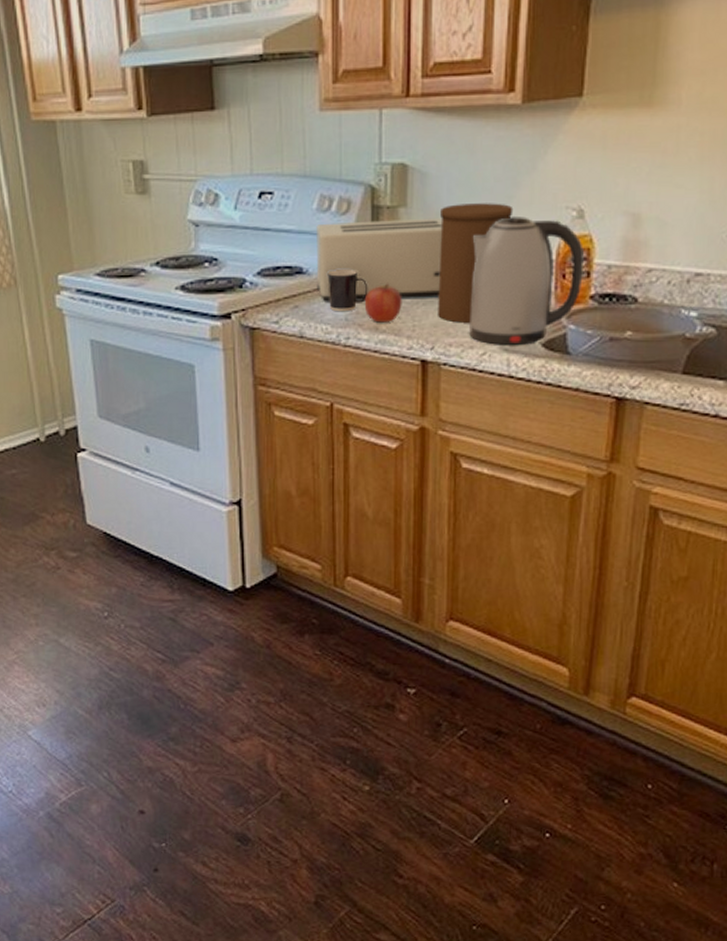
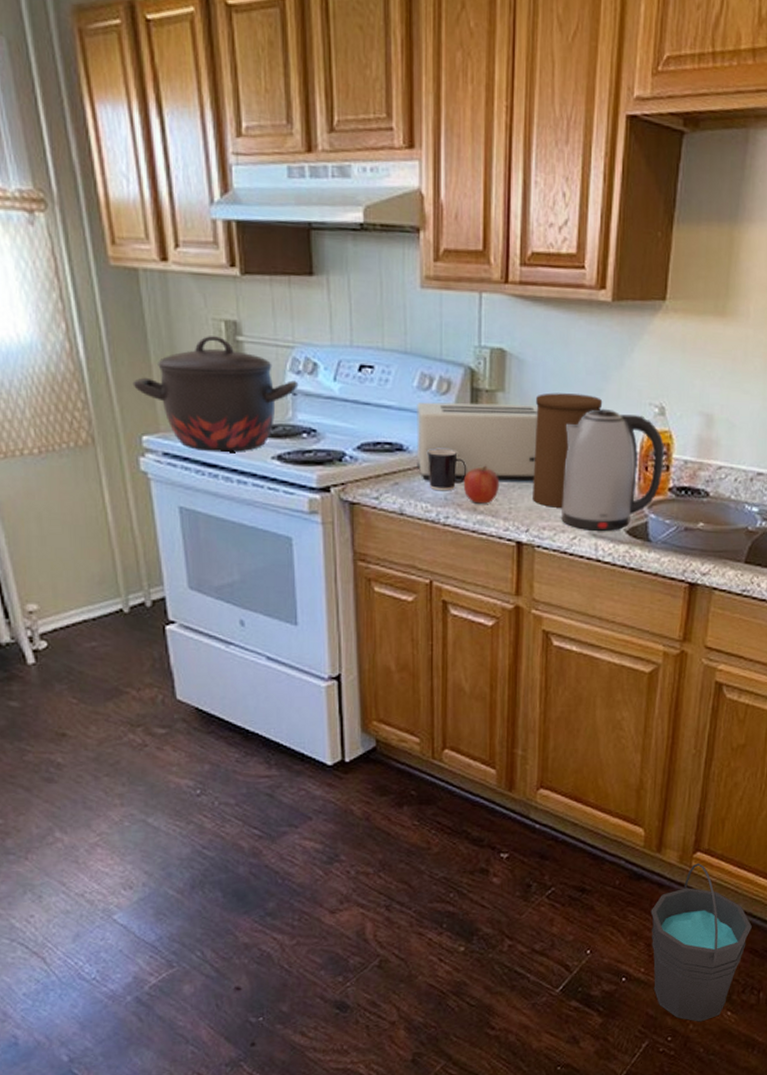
cooking pot: none [50,176,201,287] -> present [132,336,299,453]
bucket: none [578,710,701,892] -> present [650,863,752,1022]

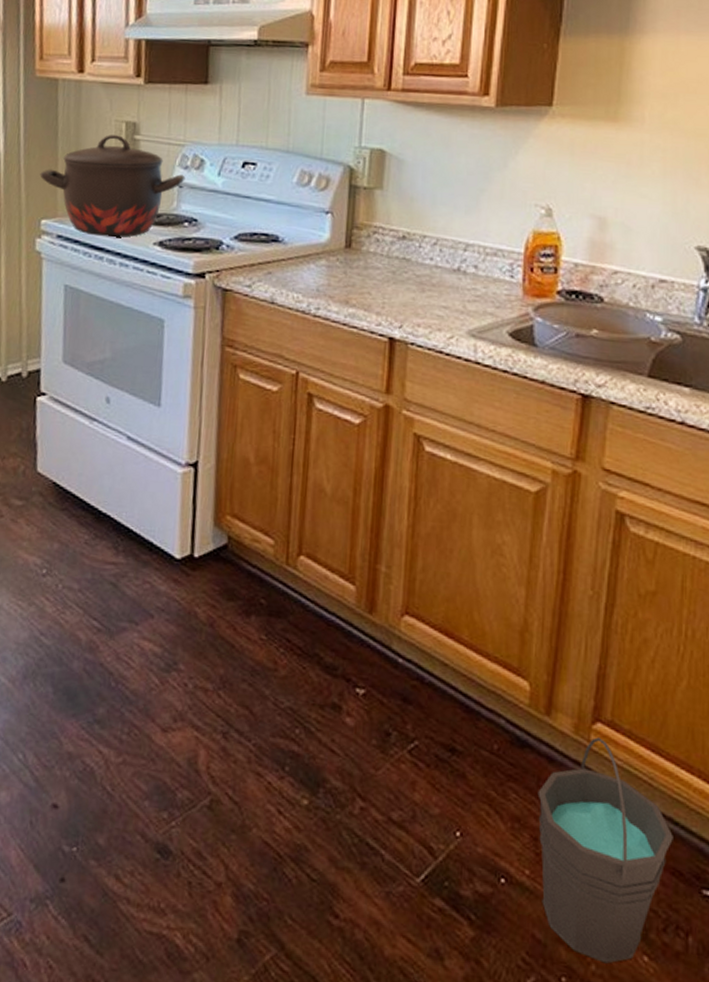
toaster: present [416,402,539,482] -> none [290,197,417,277]
mug: present [427,449,467,491] -> none [301,241,341,283]
fruit: present [463,465,500,504] -> none [336,259,374,297]
canister: present [533,393,603,508] -> none [408,191,485,306]
kettle: present [561,408,664,531] -> none [438,207,551,332]

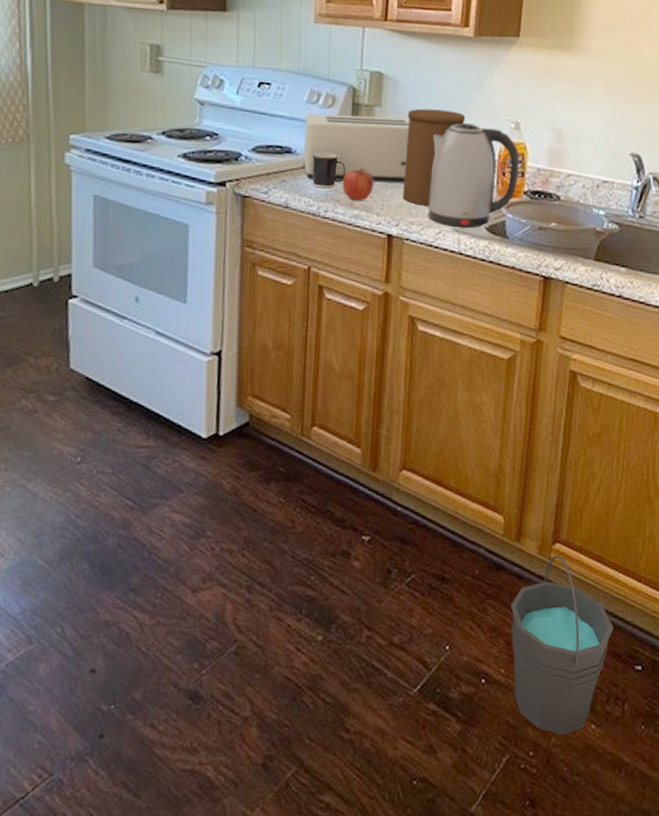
cooking pot: present [40,135,186,238] -> none [67,56,207,151]
toaster: none [290,197,417,277] -> present [302,113,410,182]
mug: none [301,241,341,283] -> present [312,152,346,189]
fruit: none [336,259,374,297] -> present [342,167,374,201]
canister: none [408,191,485,306] -> present [403,108,466,206]
kettle: none [438,207,551,332] -> present [428,122,519,228]

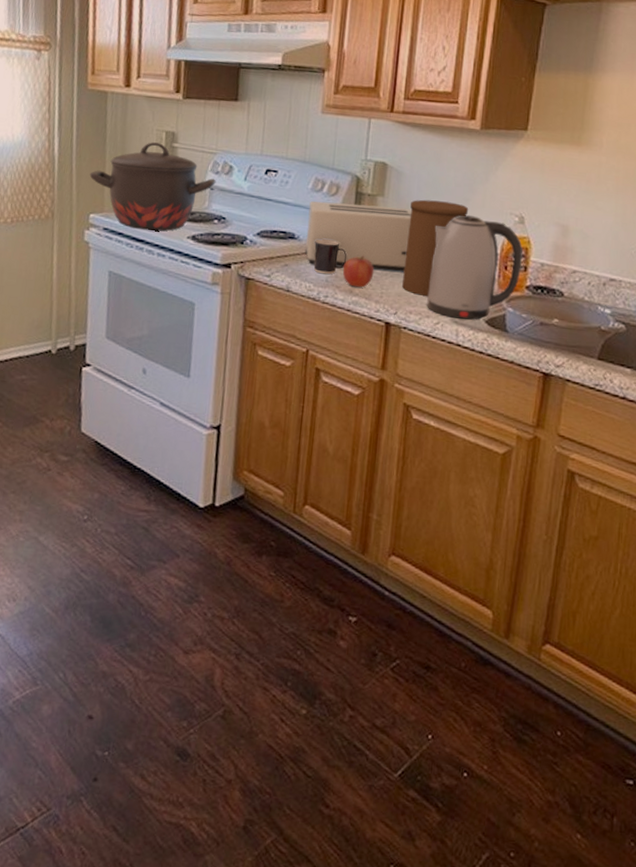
cooking pot: none [67,56,207,151] -> present [89,142,216,231]
bucket: present [510,555,614,735] -> none [496,656,604,841]

